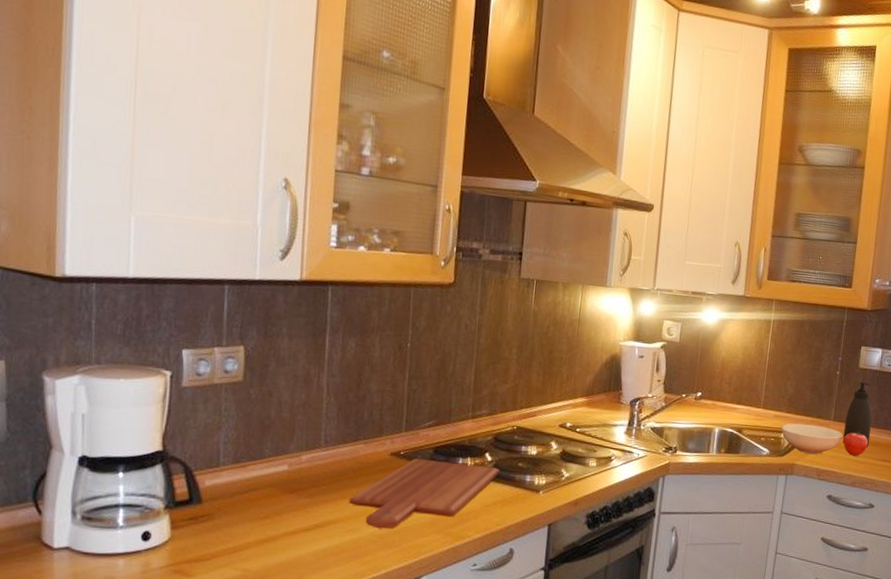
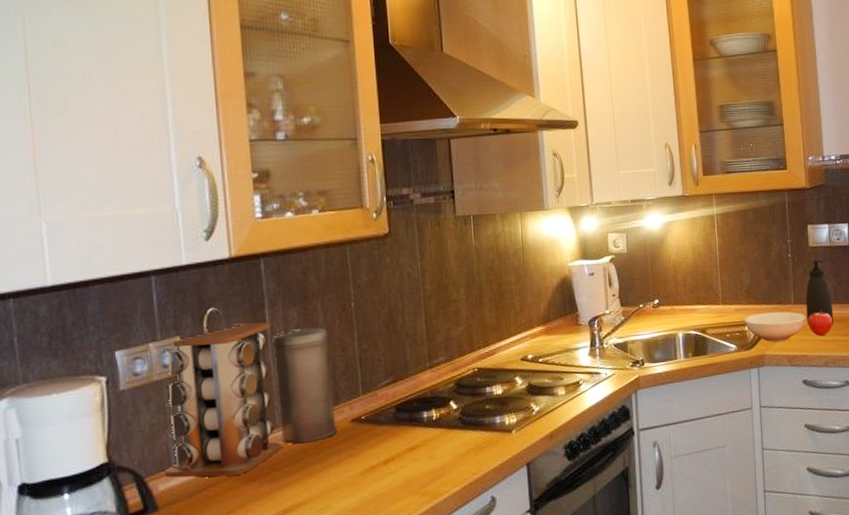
spice rack: none [212,324,330,485] -> present [164,307,281,478]
canister: none [323,358,382,468] -> present [272,327,337,445]
cutting board: present [349,458,500,529] -> none [315,415,468,502]

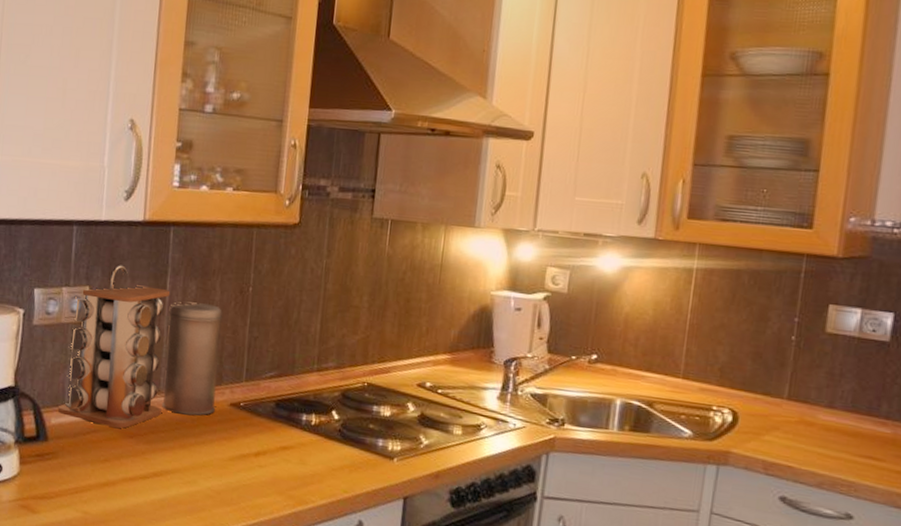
bowl: present [744,311,807,342] -> none [709,399,803,442]
soap dispenser: present [805,260,834,325] -> none [802,351,848,437]
fruit: present [808,310,833,336] -> none [803,415,843,449]

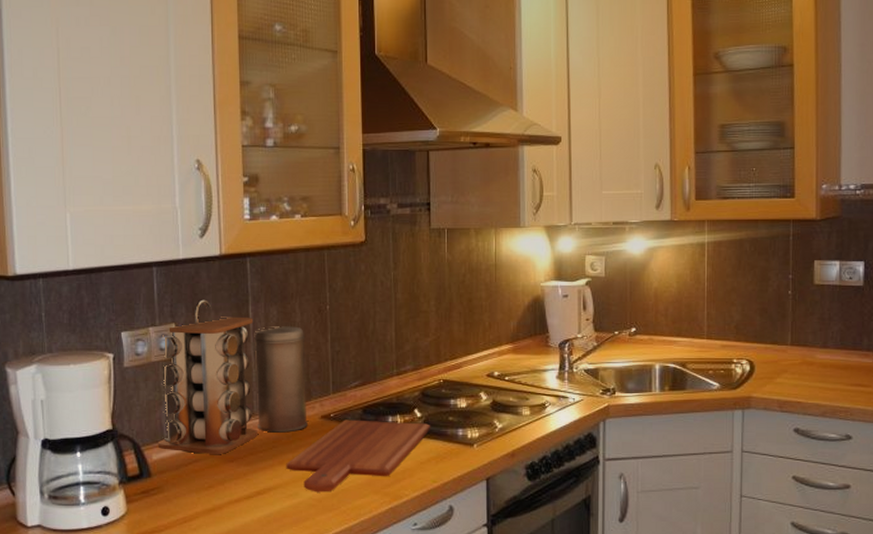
cutting board: none [187,411,349,485] -> present [286,420,431,492]

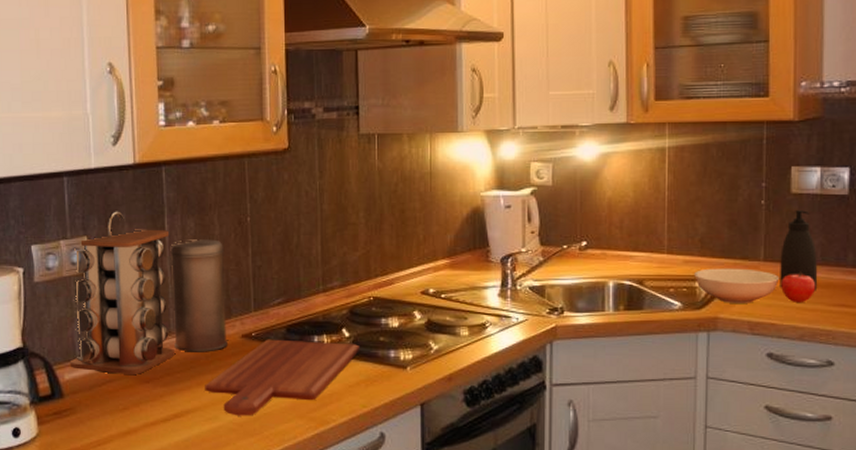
bowl: none [730,352,805,384] -> present [694,268,780,303]
soap dispenser: none [805,300,838,371] -> present [780,210,818,290]
fruit: none [806,355,836,382] -> present [781,271,816,302]

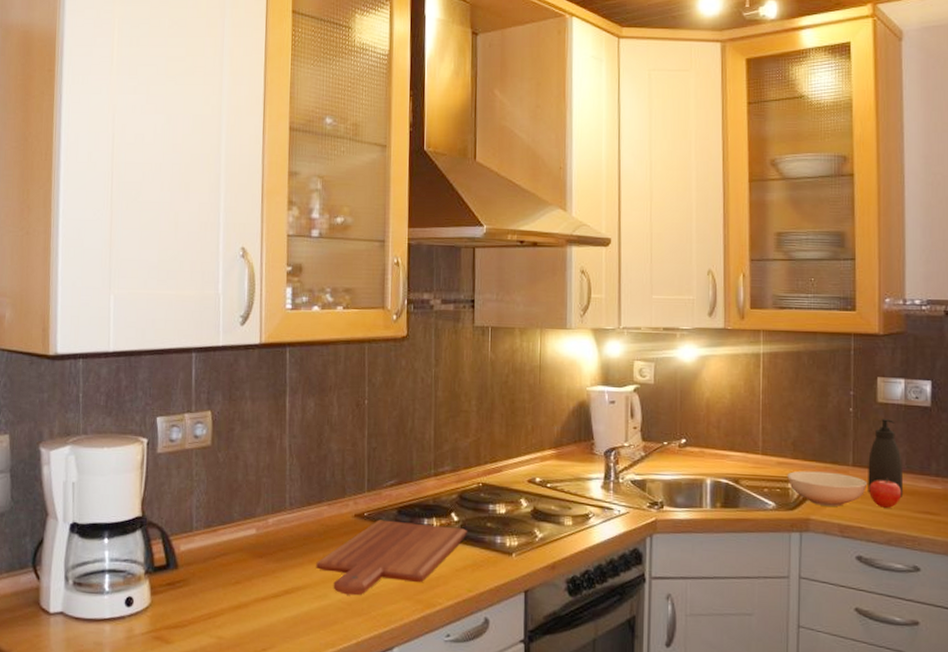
spice rack: present [69,211,175,374] -> none [186,388,290,549]
canister: present [170,239,227,352] -> none [289,418,341,530]

